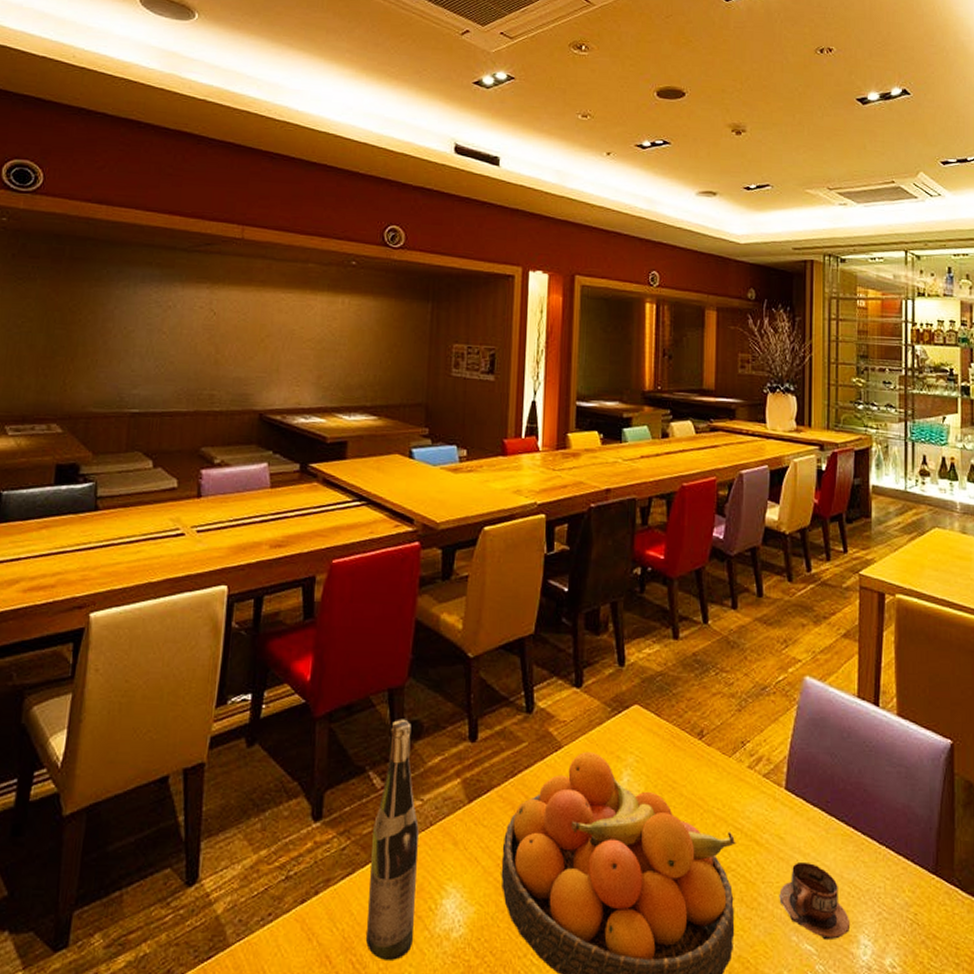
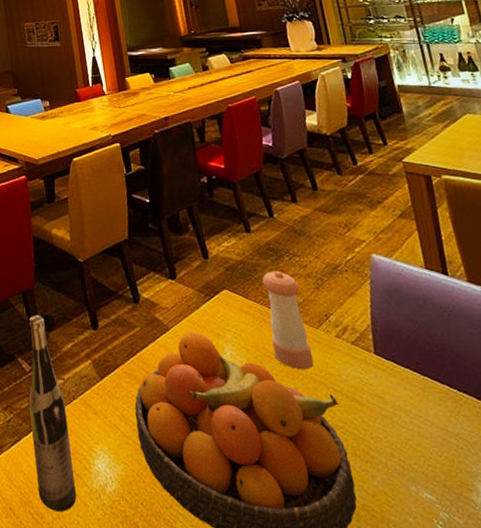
pepper shaker: none [677,687,720,804] -> present [262,270,314,370]
cup: present [779,861,849,941] -> none [389,418,466,490]

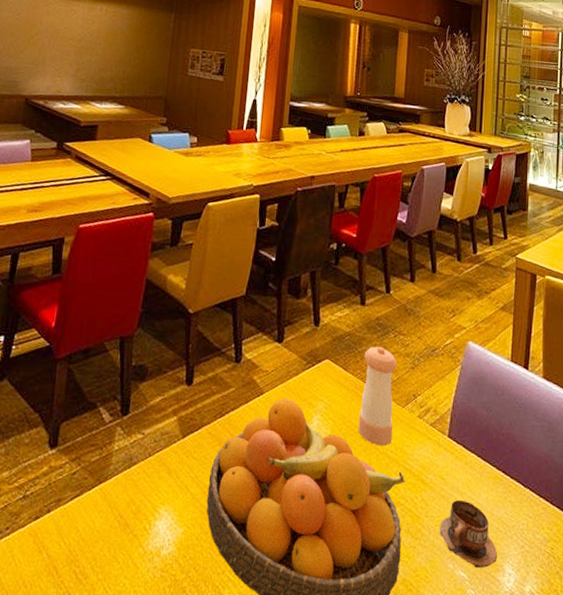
wine bottle: present [28,315,76,511] -> none [89,363,139,572]
cup: none [389,418,466,490] -> present [439,499,497,569]

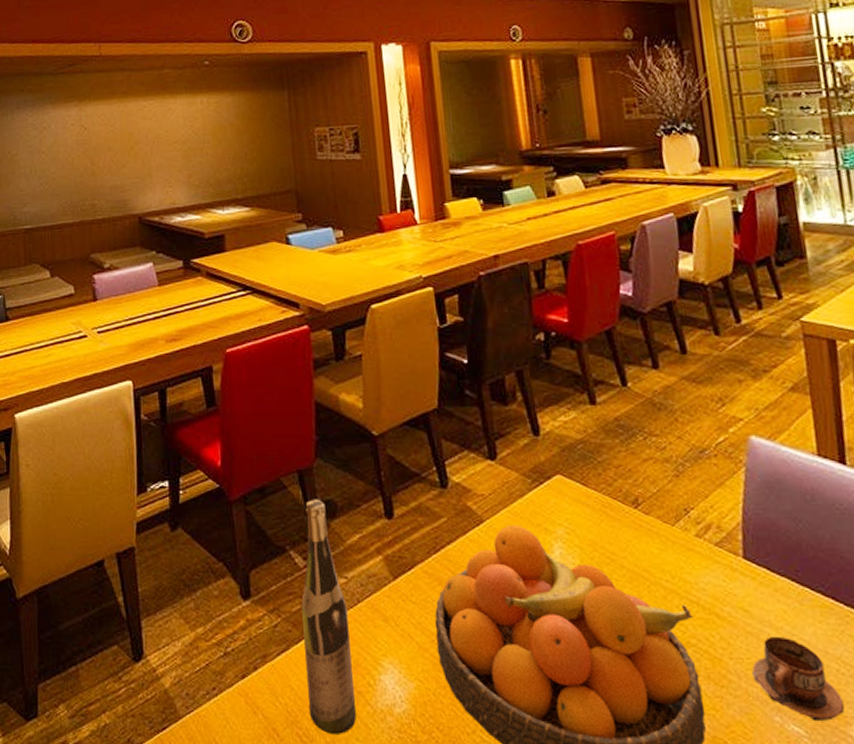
wine bottle: none [89,363,139,572] -> present [301,499,356,734]
pepper shaker: present [358,346,397,447] -> none [607,453,665,575]

